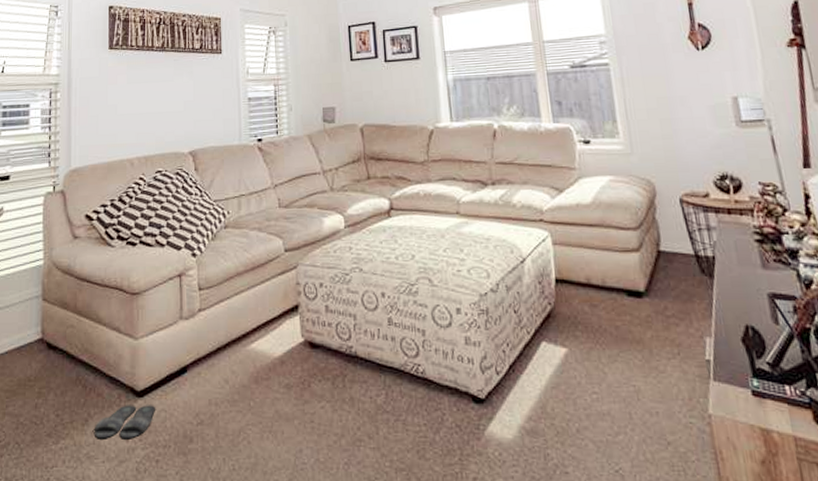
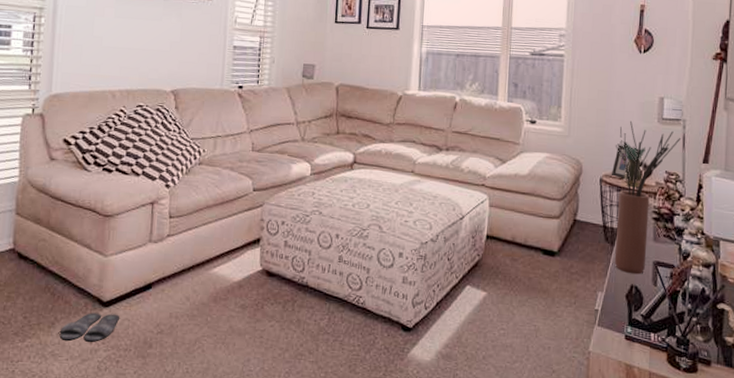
vase: none [689,127,770,312] -> present [614,120,682,275]
picture frame: none [691,157,719,198] -> present [611,145,638,180]
vase: none [697,151,731,206] -> present [622,140,646,188]

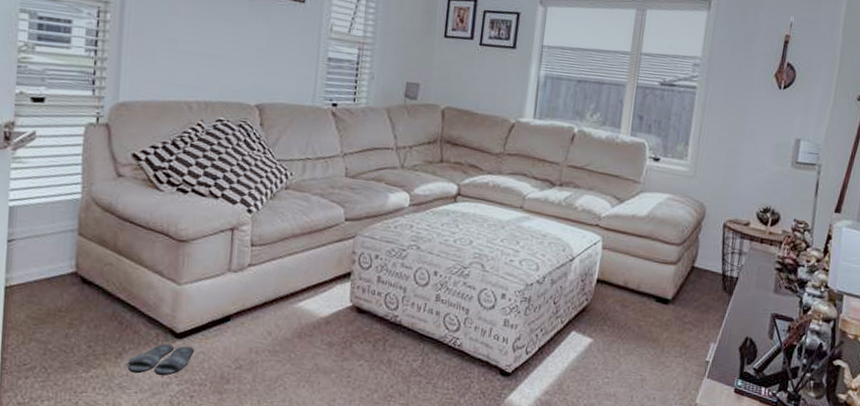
picture frame: present [611,145,638,180] -> none [735,188,768,226]
vase: present [614,120,682,275] -> none [730,163,815,327]
vase: present [622,140,646,188] -> none [749,184,775,236]

